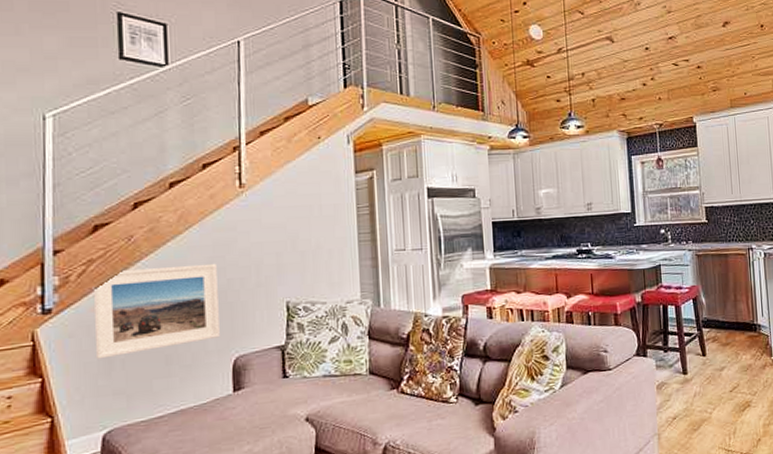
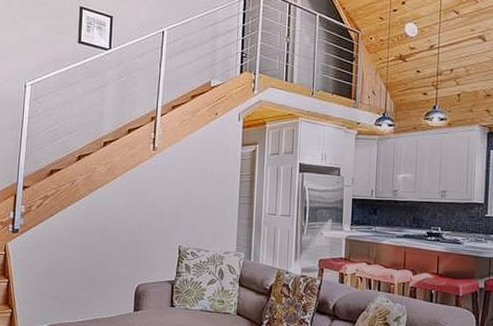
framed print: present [92,263,220,359] -> none [43,207,131,271]

